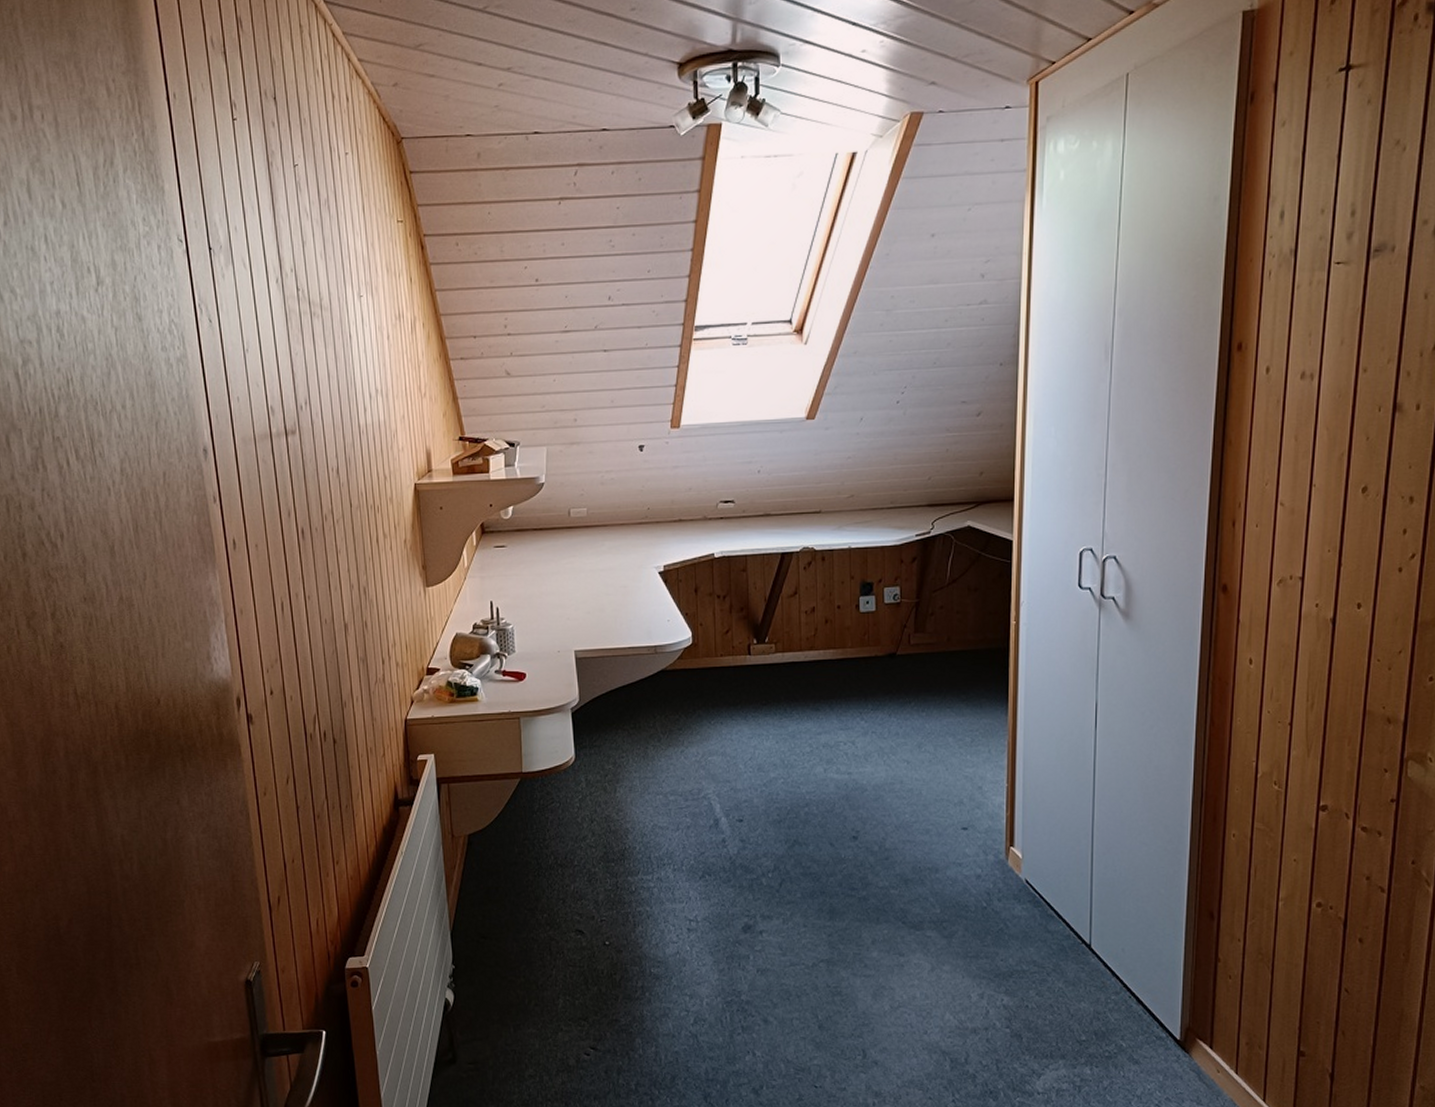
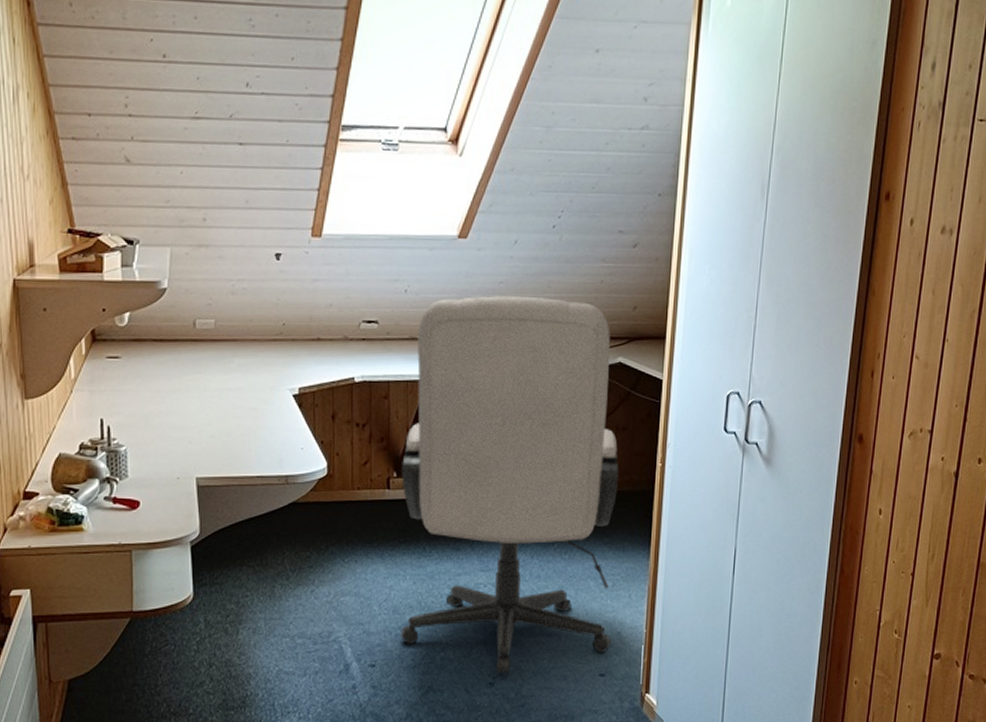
chair: none [761,469,973,828] -> present [401,296,619,674]

